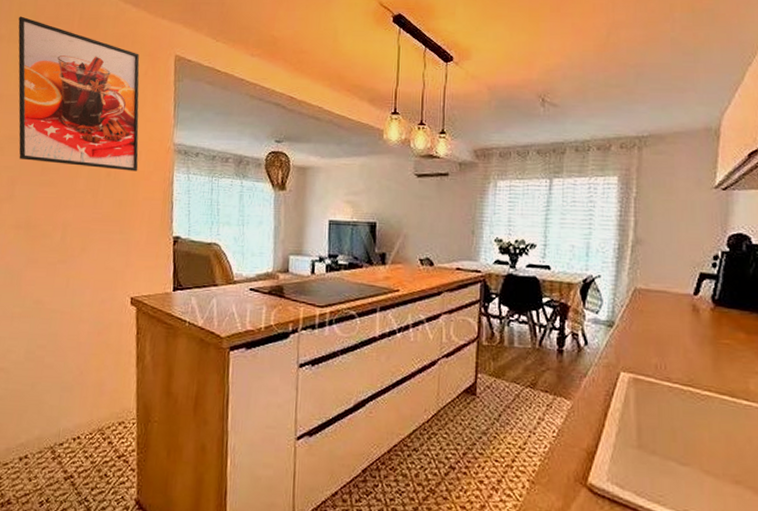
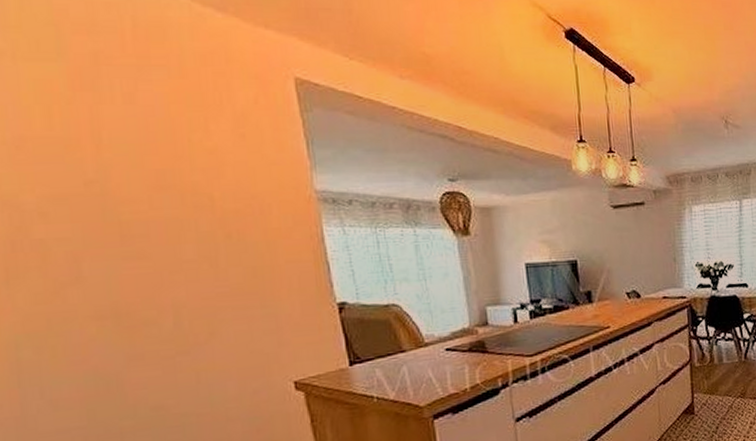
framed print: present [18,16,140,172] -> none [23,21,271,230]

